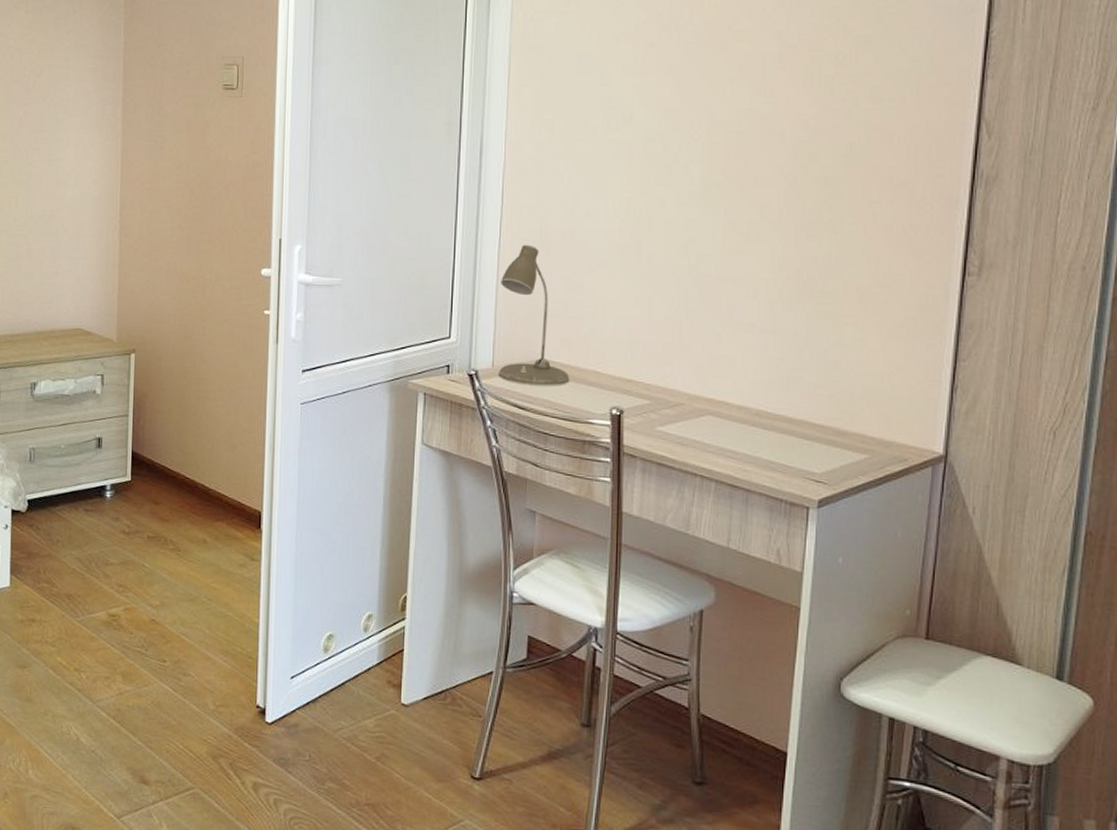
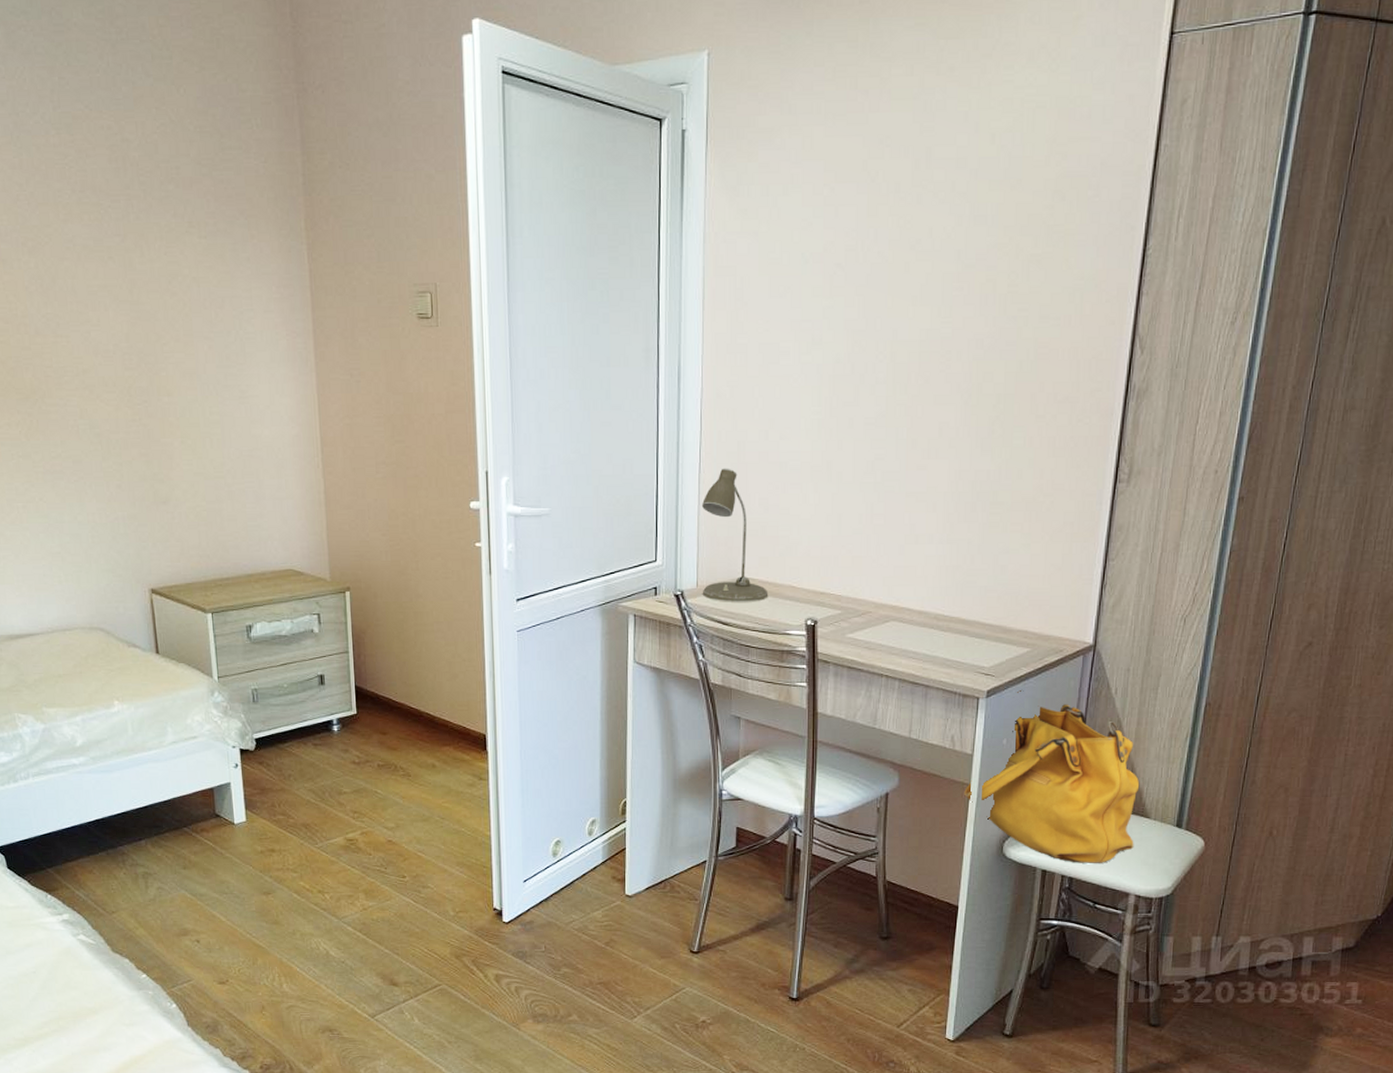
handbag: none [793,501,1008,716] -> present [964,689,1140,863]

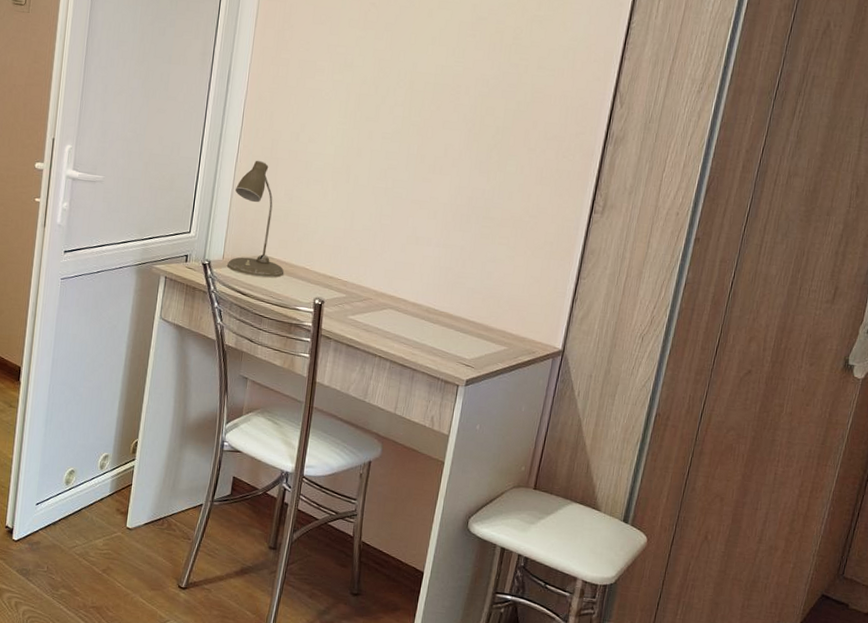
handbag: present [964,689,1140,863] -> none [438,382,594,548]

